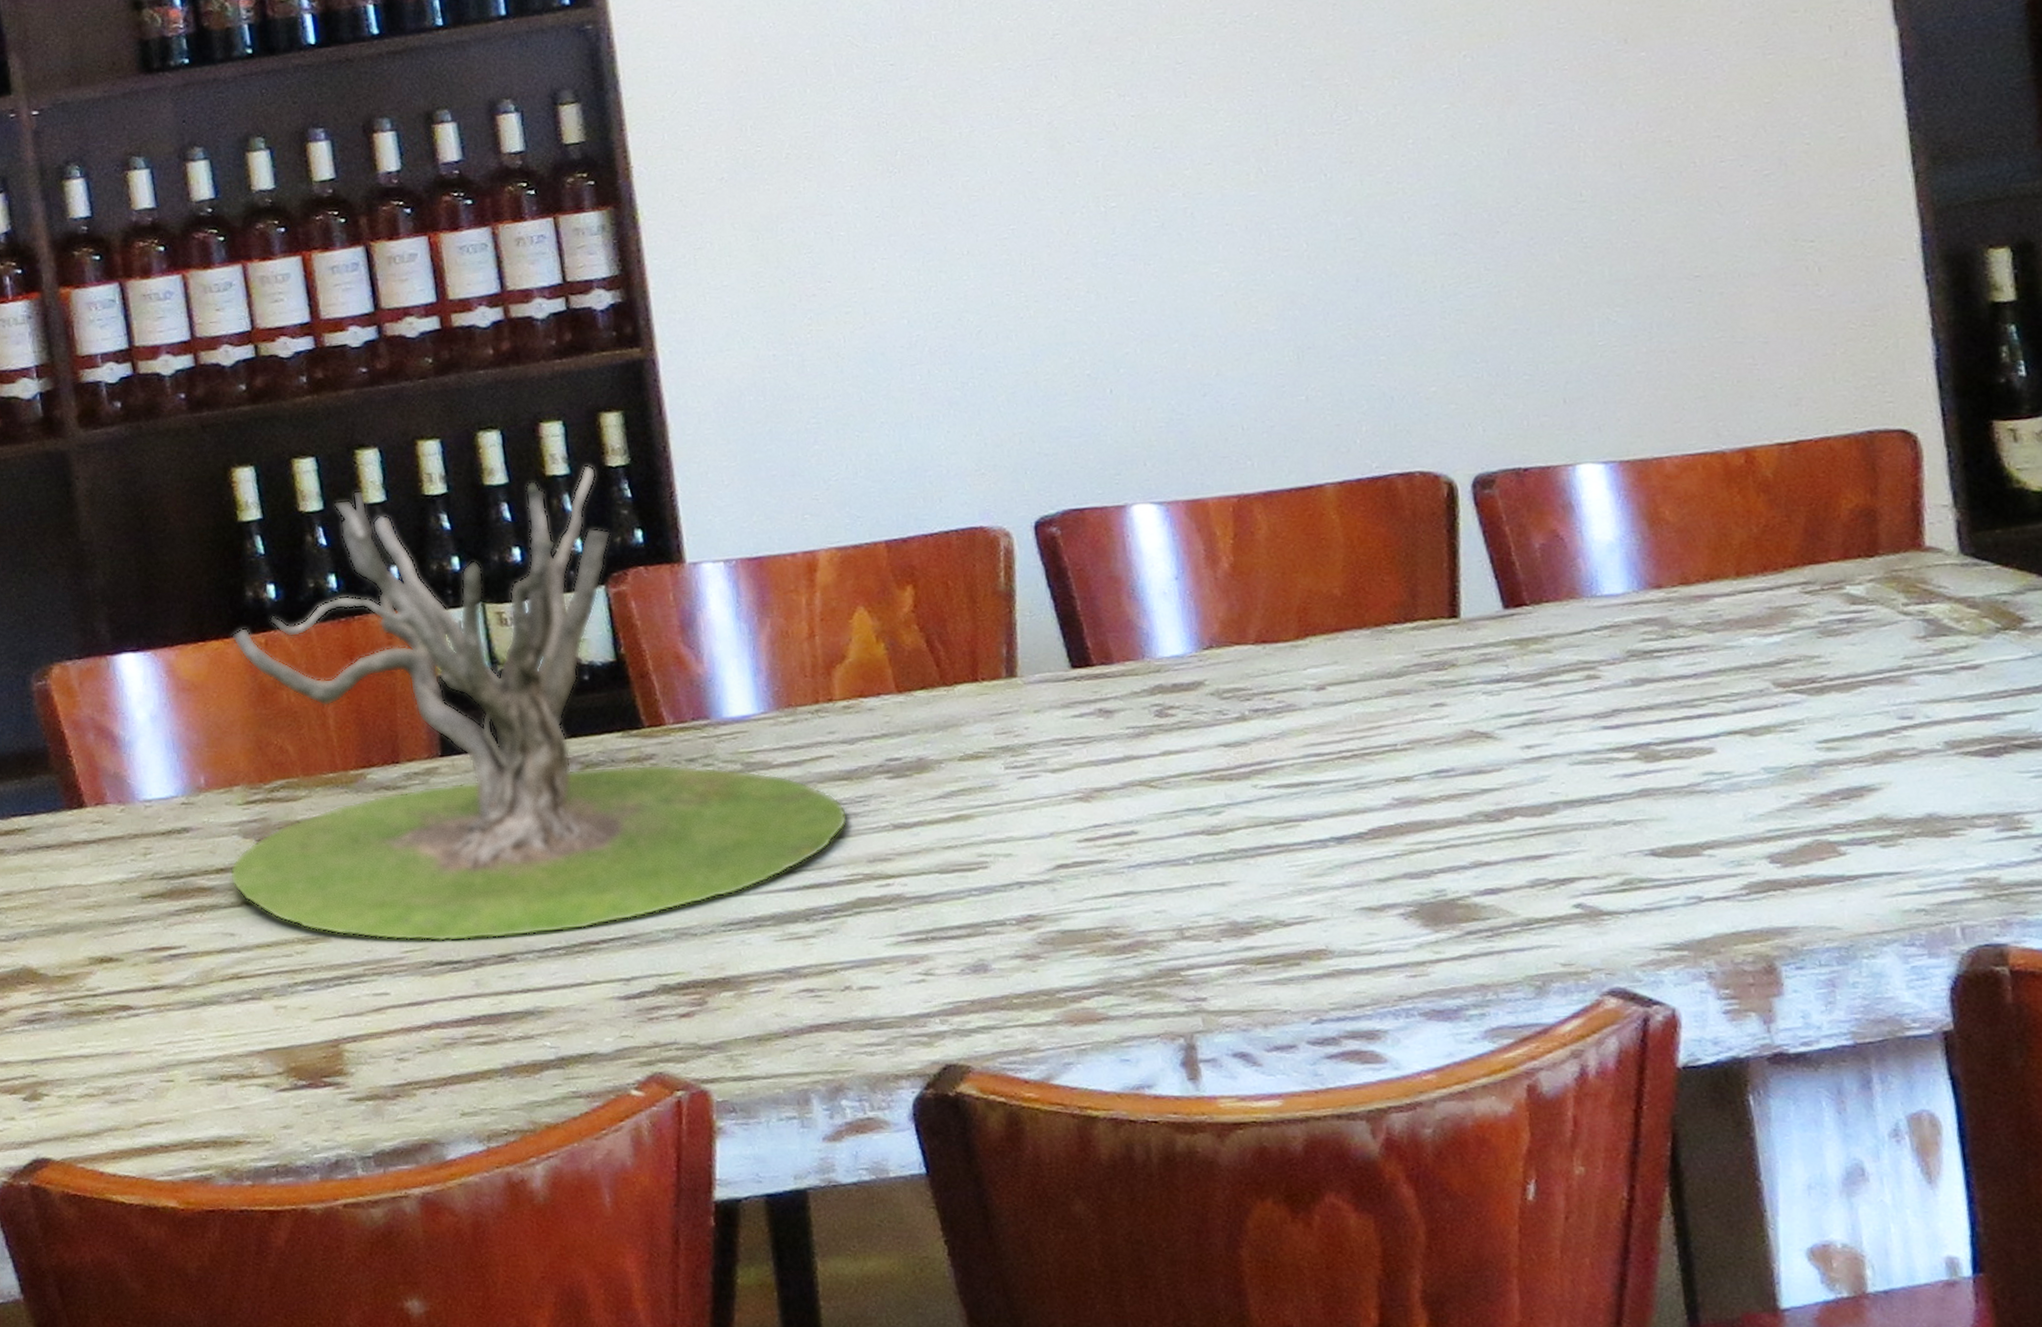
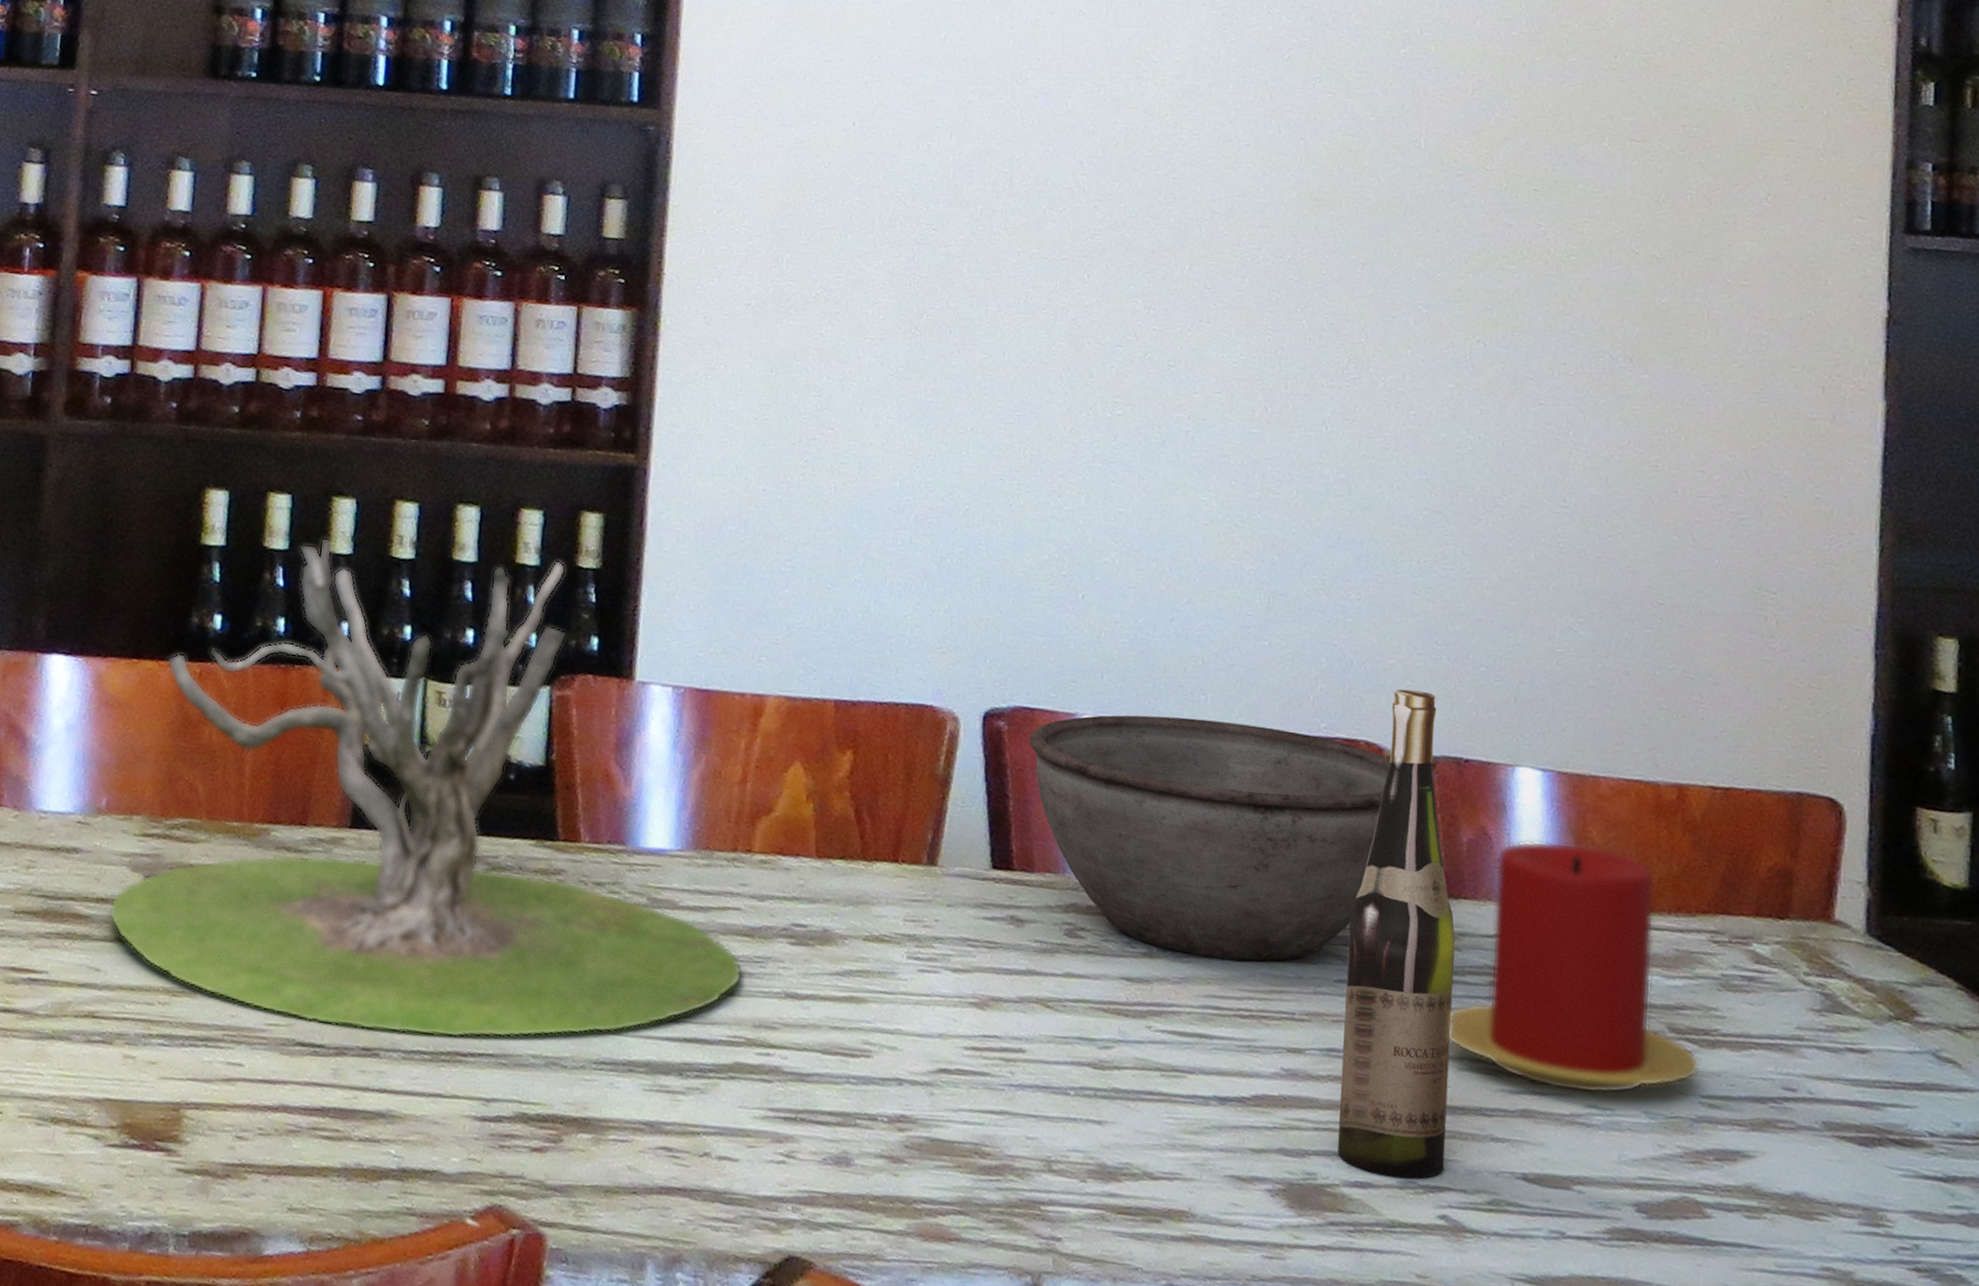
bowl: none [1084,477,1450,710] -> present [1029,715,1392,962]
wine bottle: none [1435,411,1571,878] -> present [1337,689,1456,1178]
candle: none [1552,526,1811,764] -> present [1449,841,1700,1094]

